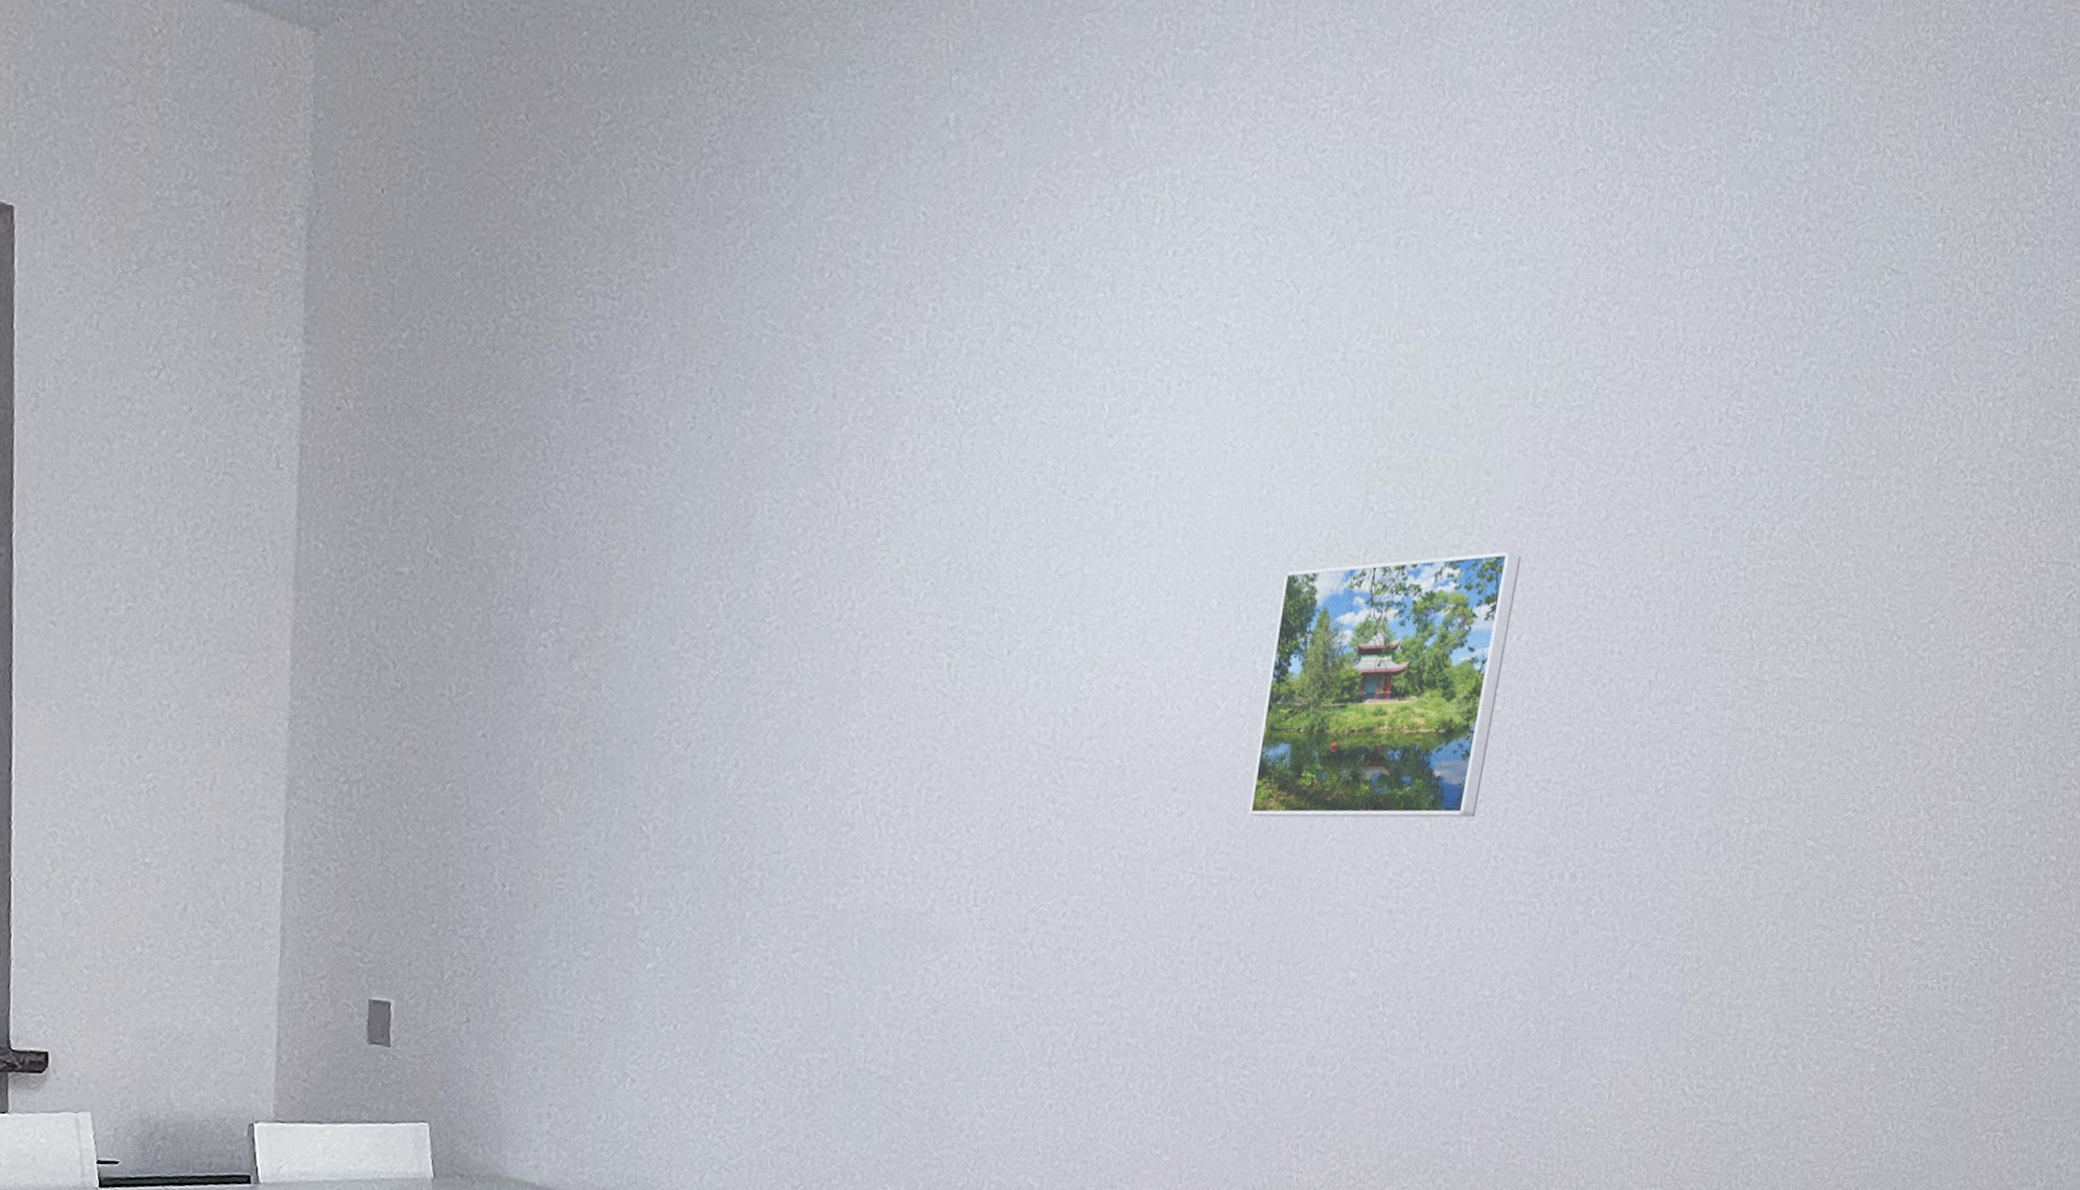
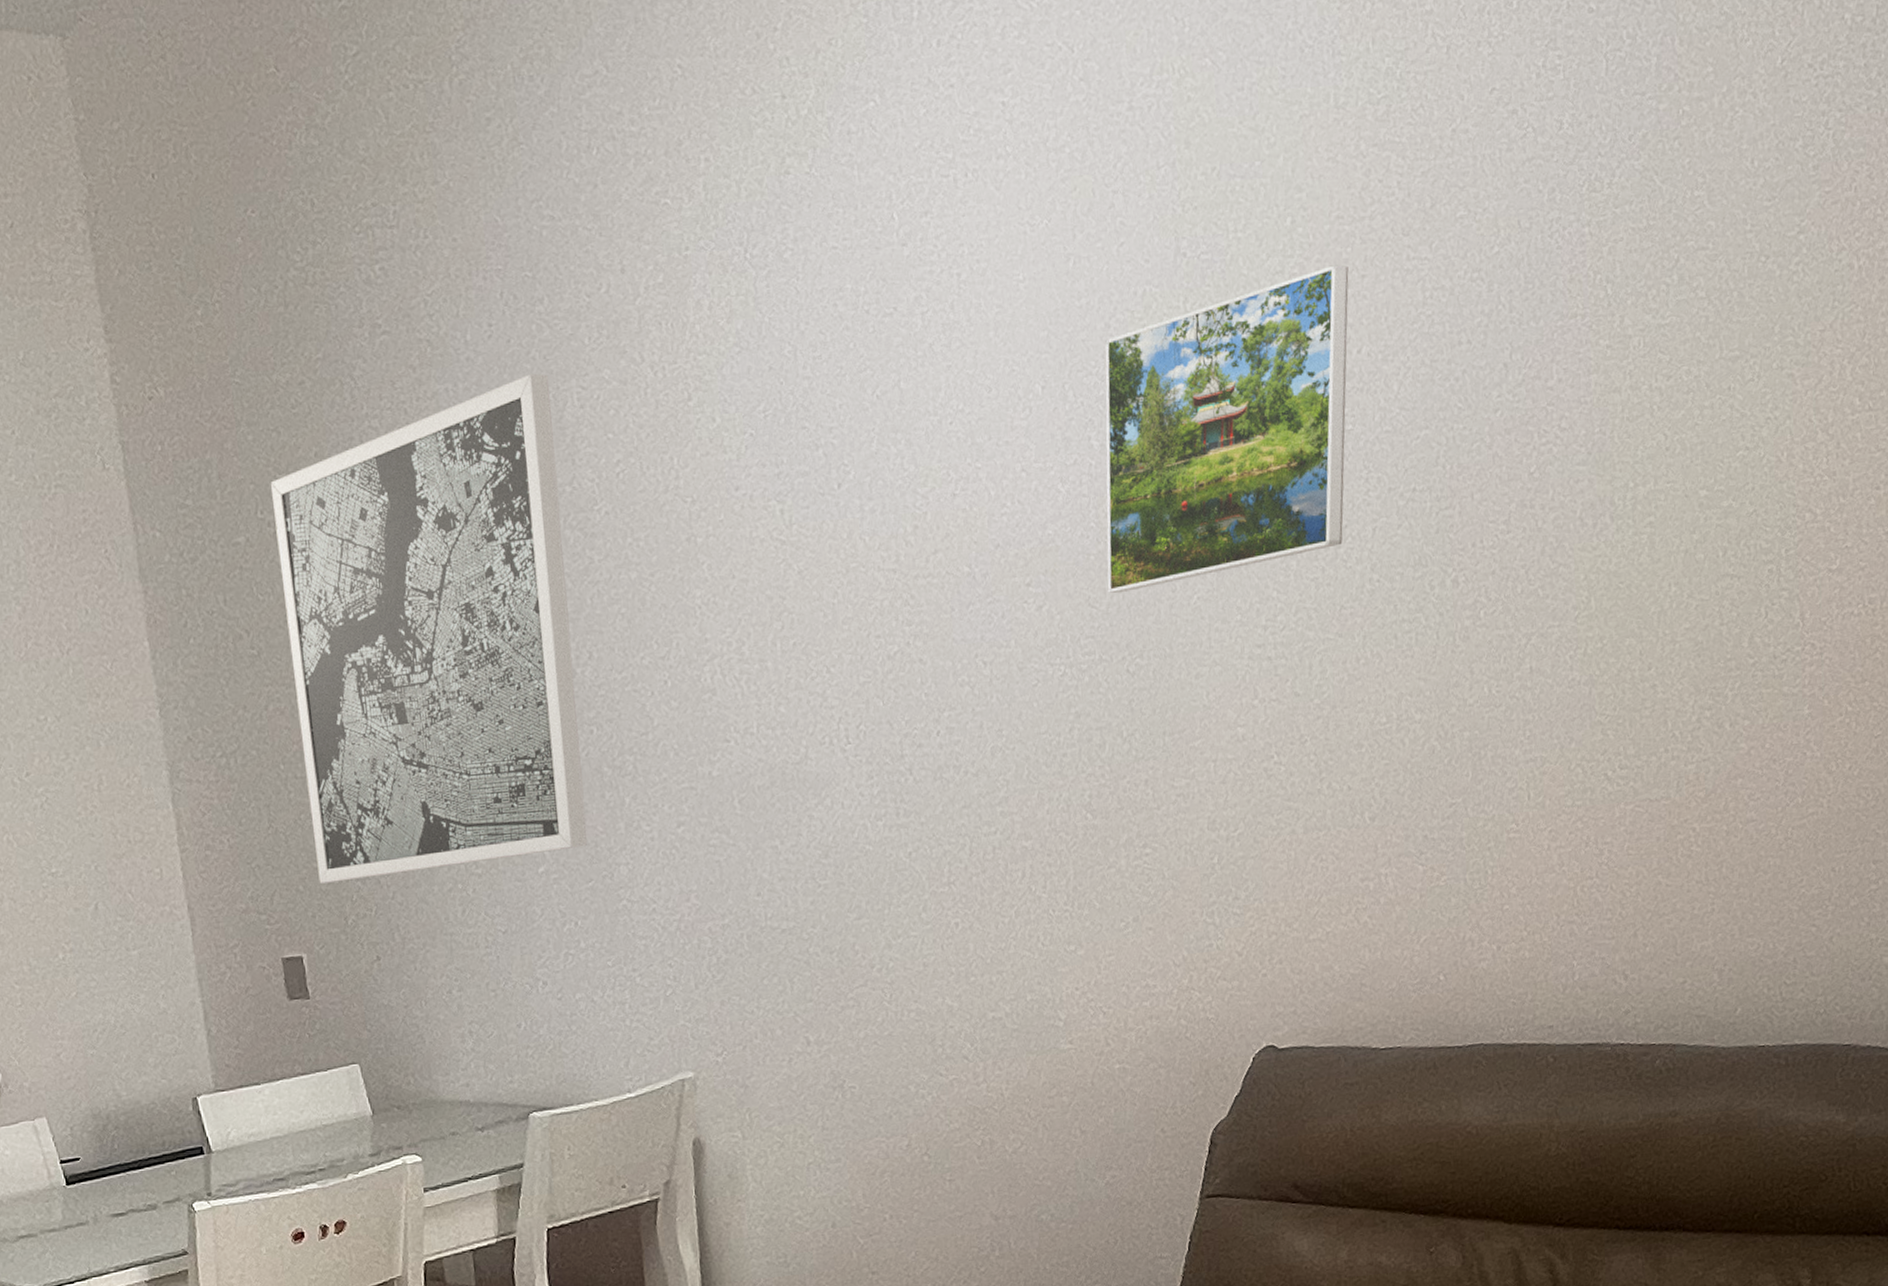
wall art: none [422,473,744,952] -> present [270,373,588,884]

